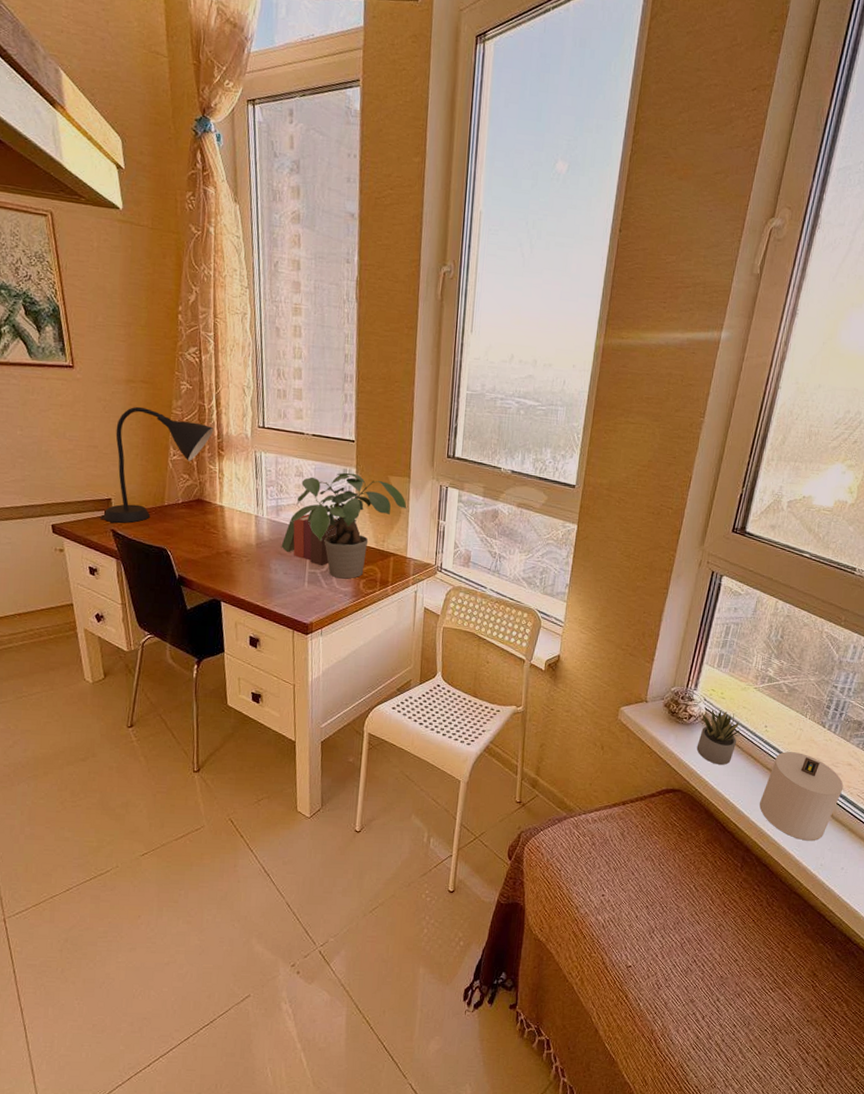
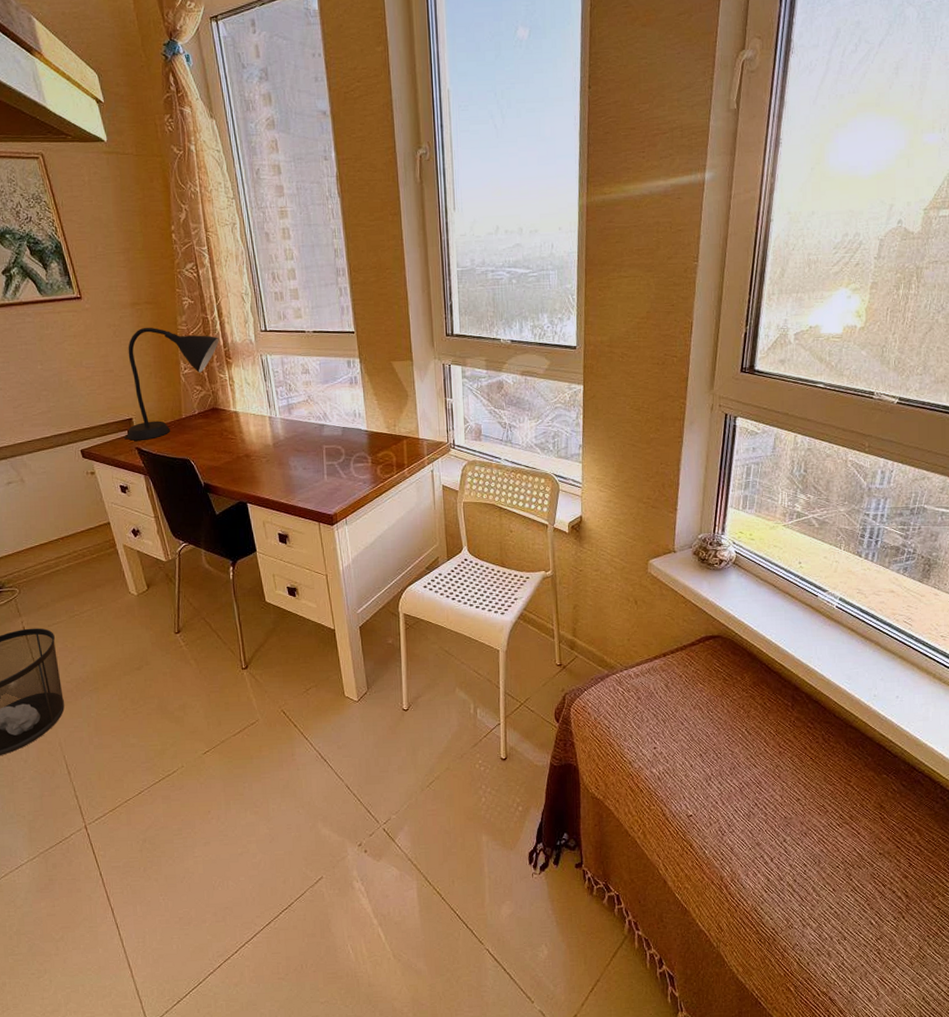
books: present [281,514,339,565] -> none [297,408,349,457]
potted plant: present [289,472,407,579] -> none [301,363,413,467]
succulent plant: present [696,709,741,765] -> none [731,551,775,606]
candle: present [759,752,844,841] -> none [803,585,888,673]

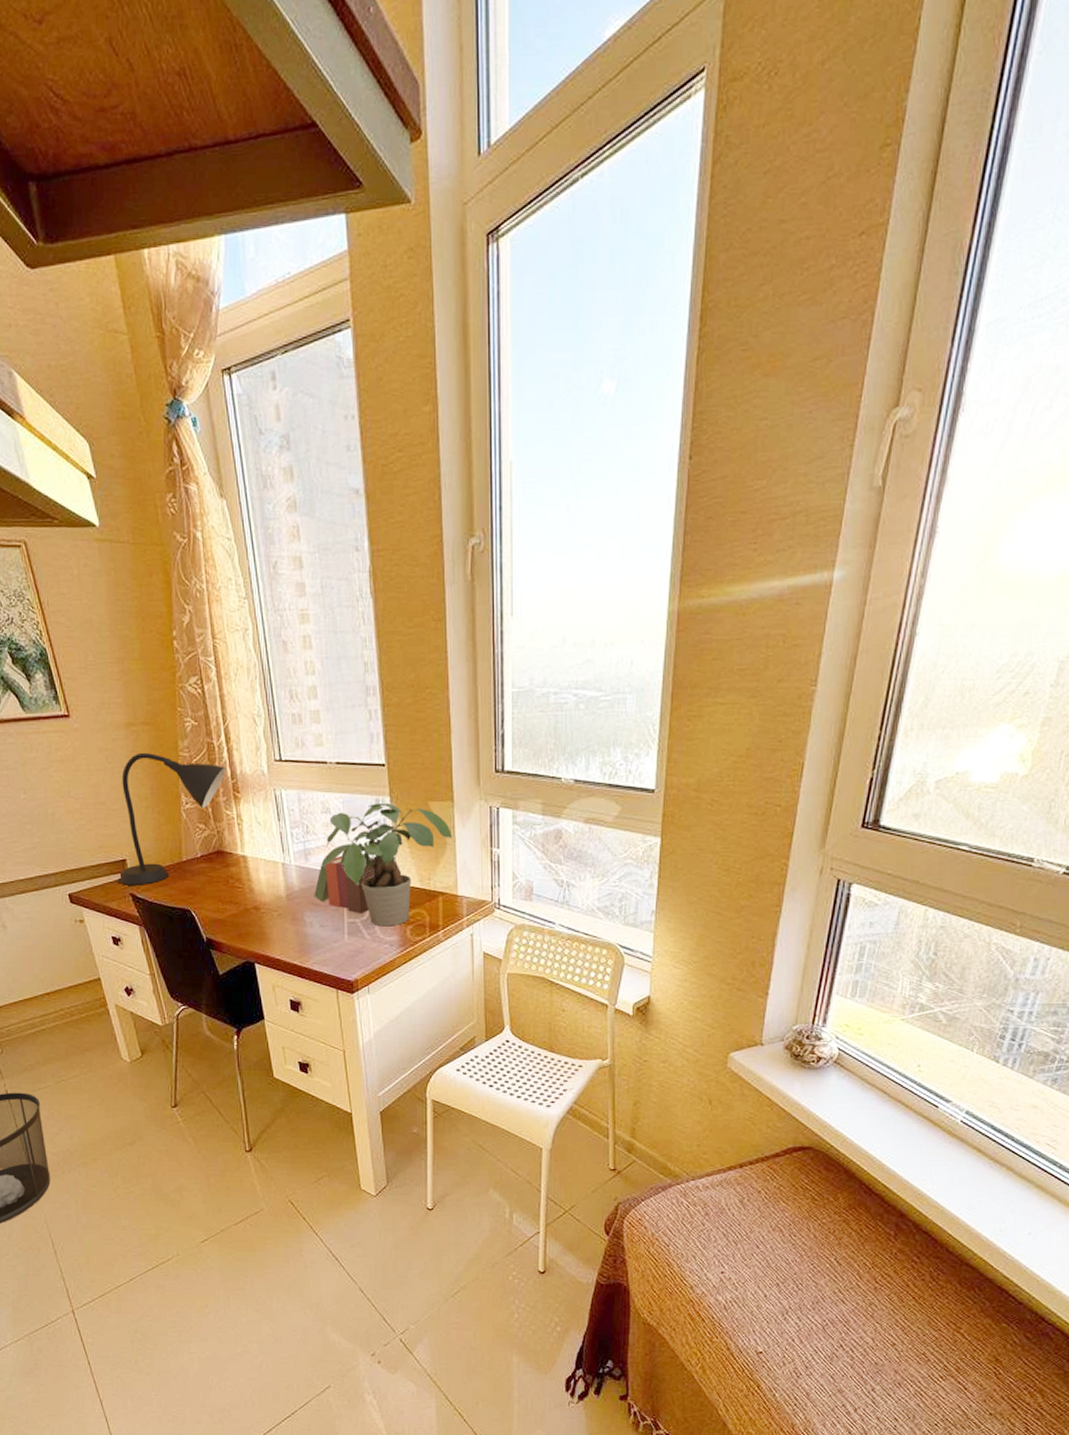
books: none [297,408,349,457] -> present [314,855,376,913]
potted plant: none [301,363,413,467] -> present [320,802,453,927]

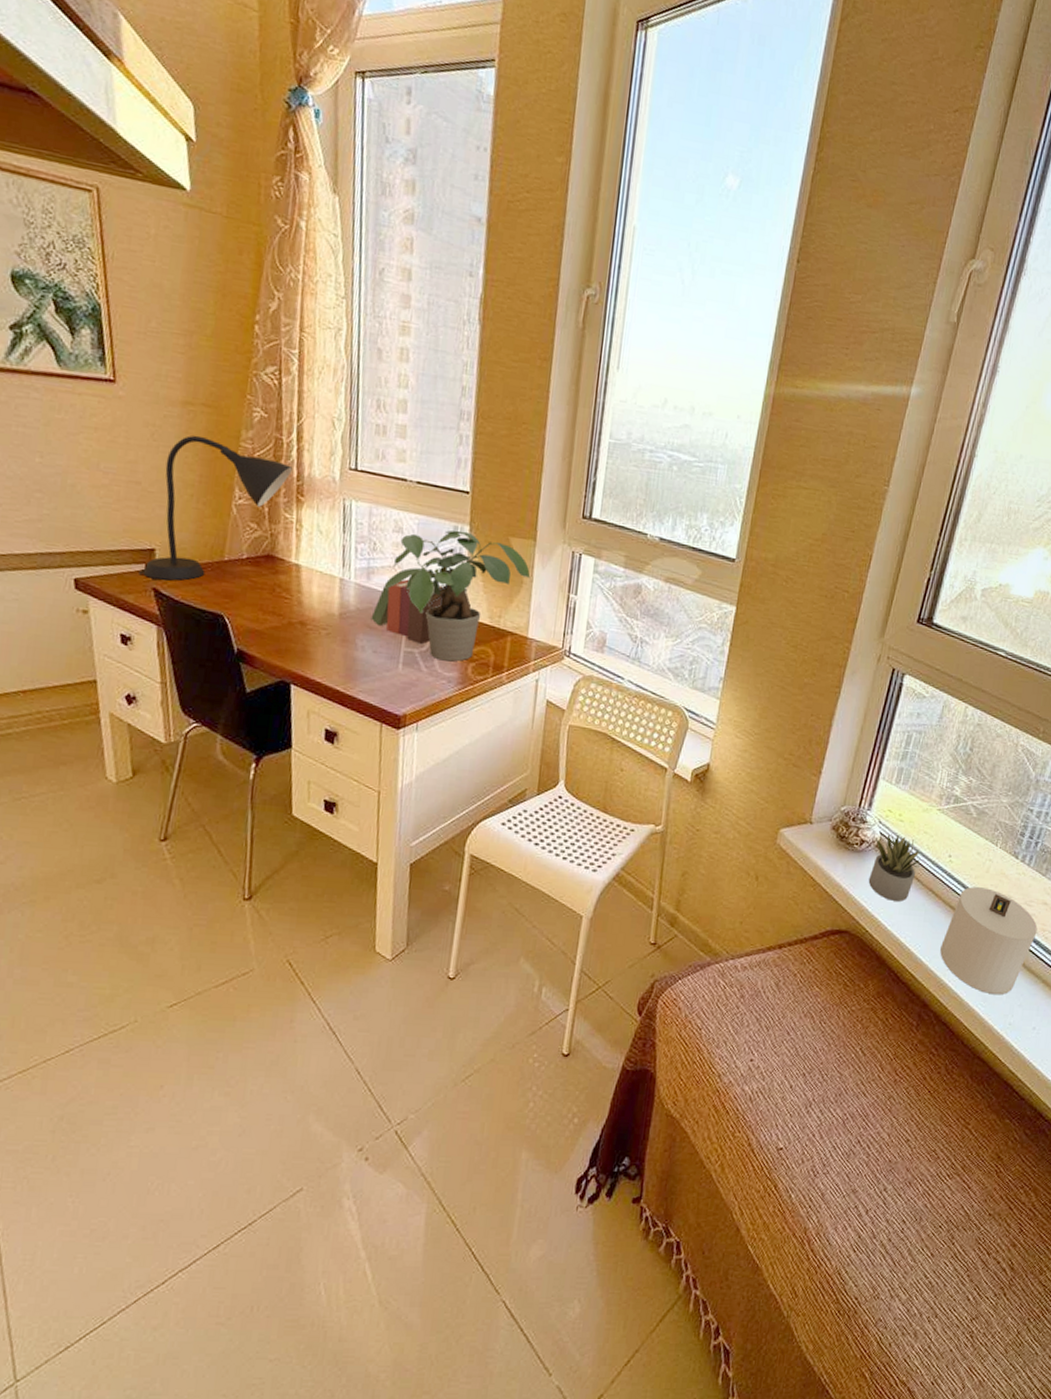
succulent plant: none [829,1048,887,1115] -> present [868,833,921,902]
candle: none [915,1095,1027,1202] -> present [940,887,1038,995]

